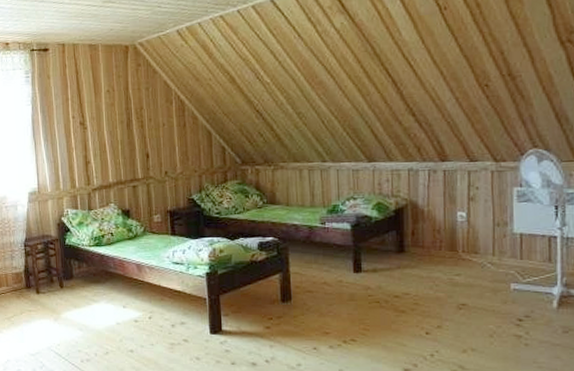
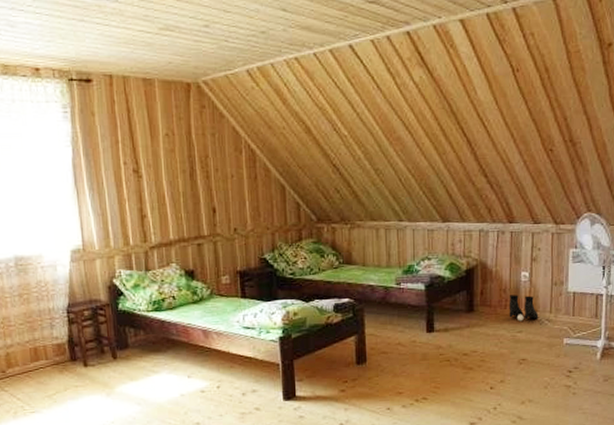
boots: none [444,236,480,264] -> present [509,295,539,321]

